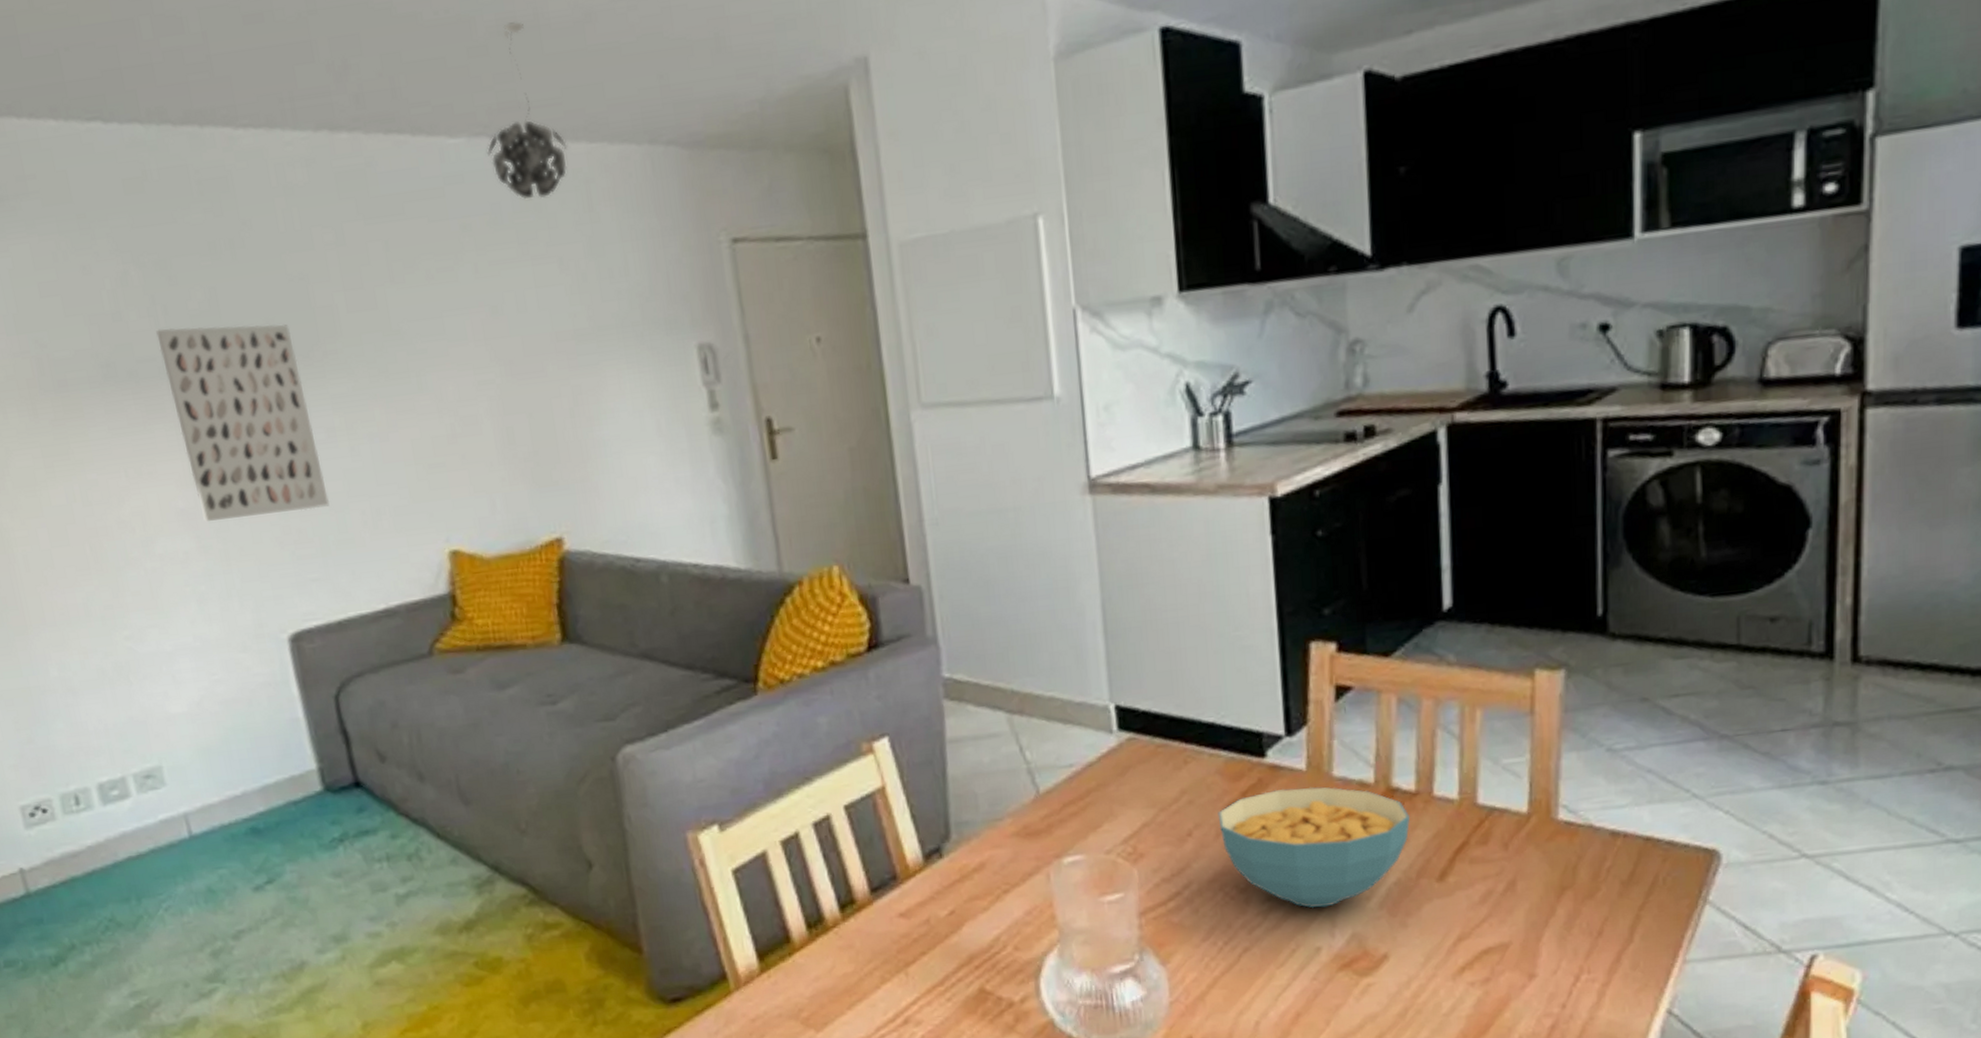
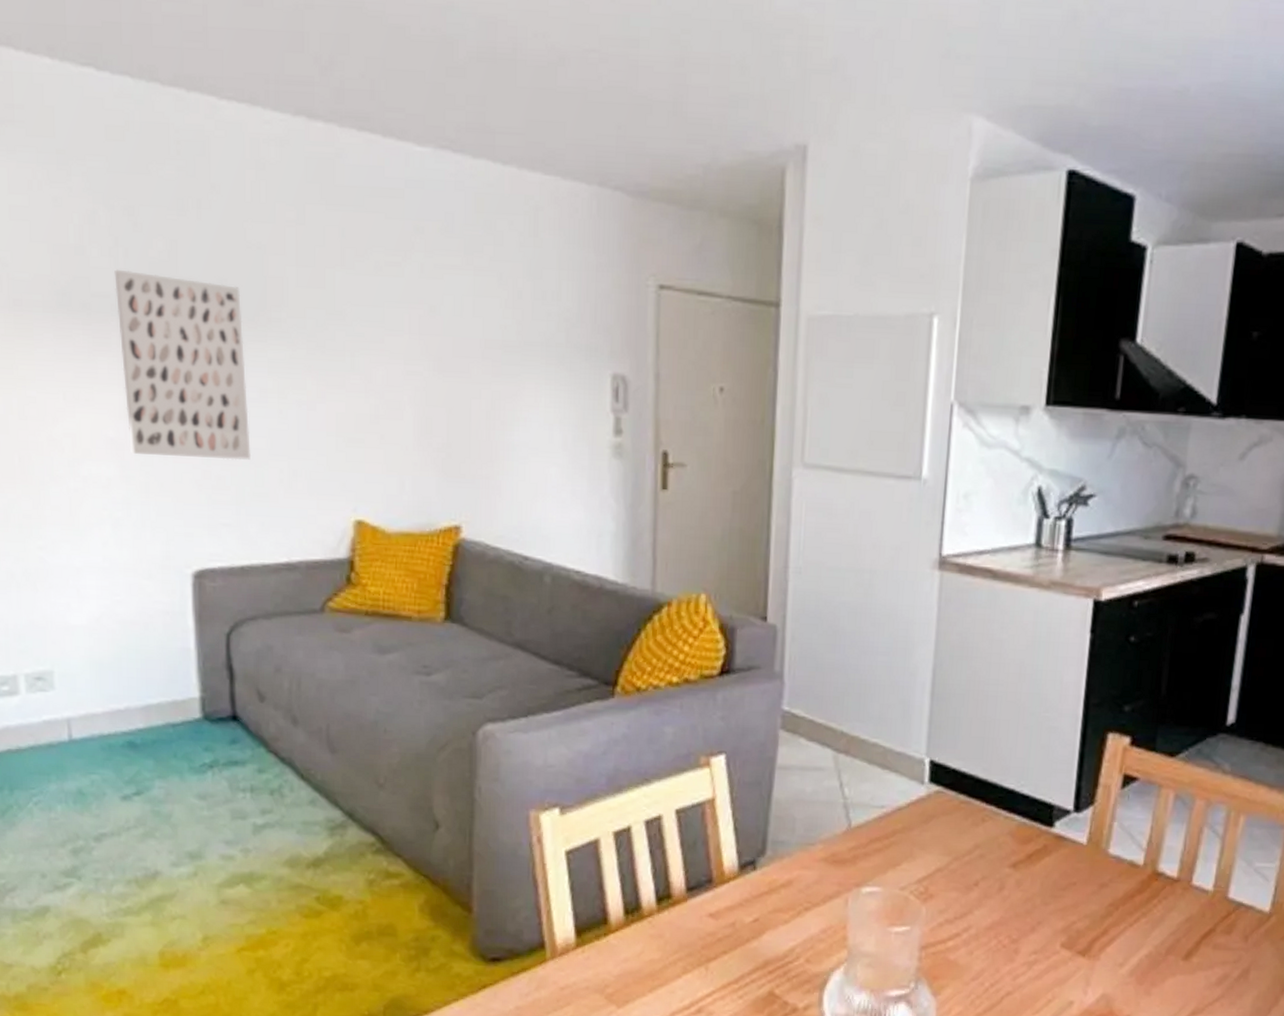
pendant light: present [486,21,567,200] -> none [449,52,524,216]
cereal bowl: present [1218,786,1411,909] -> none [1003,857,1169,967]

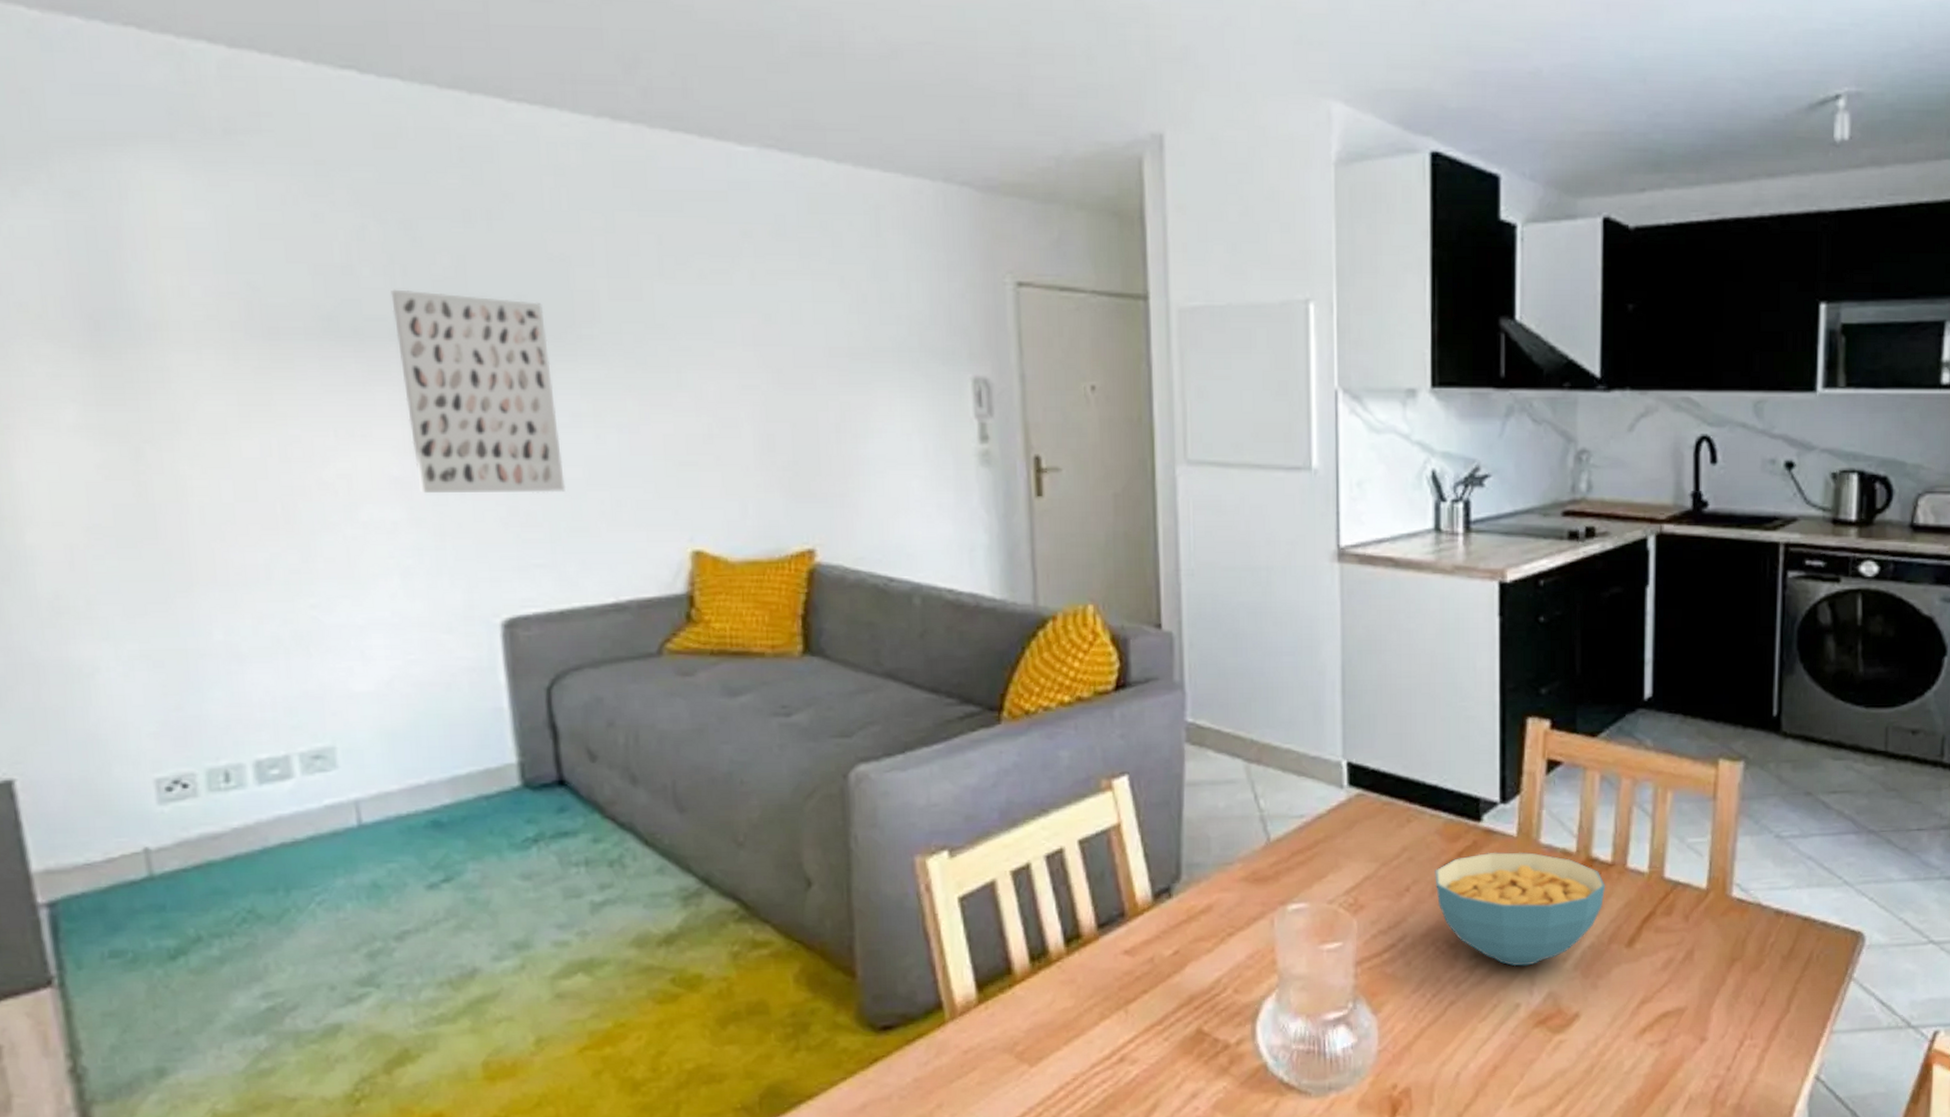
cereal bowl: none [1003,857,1169,967] -> present [1435,851,1606,967]

